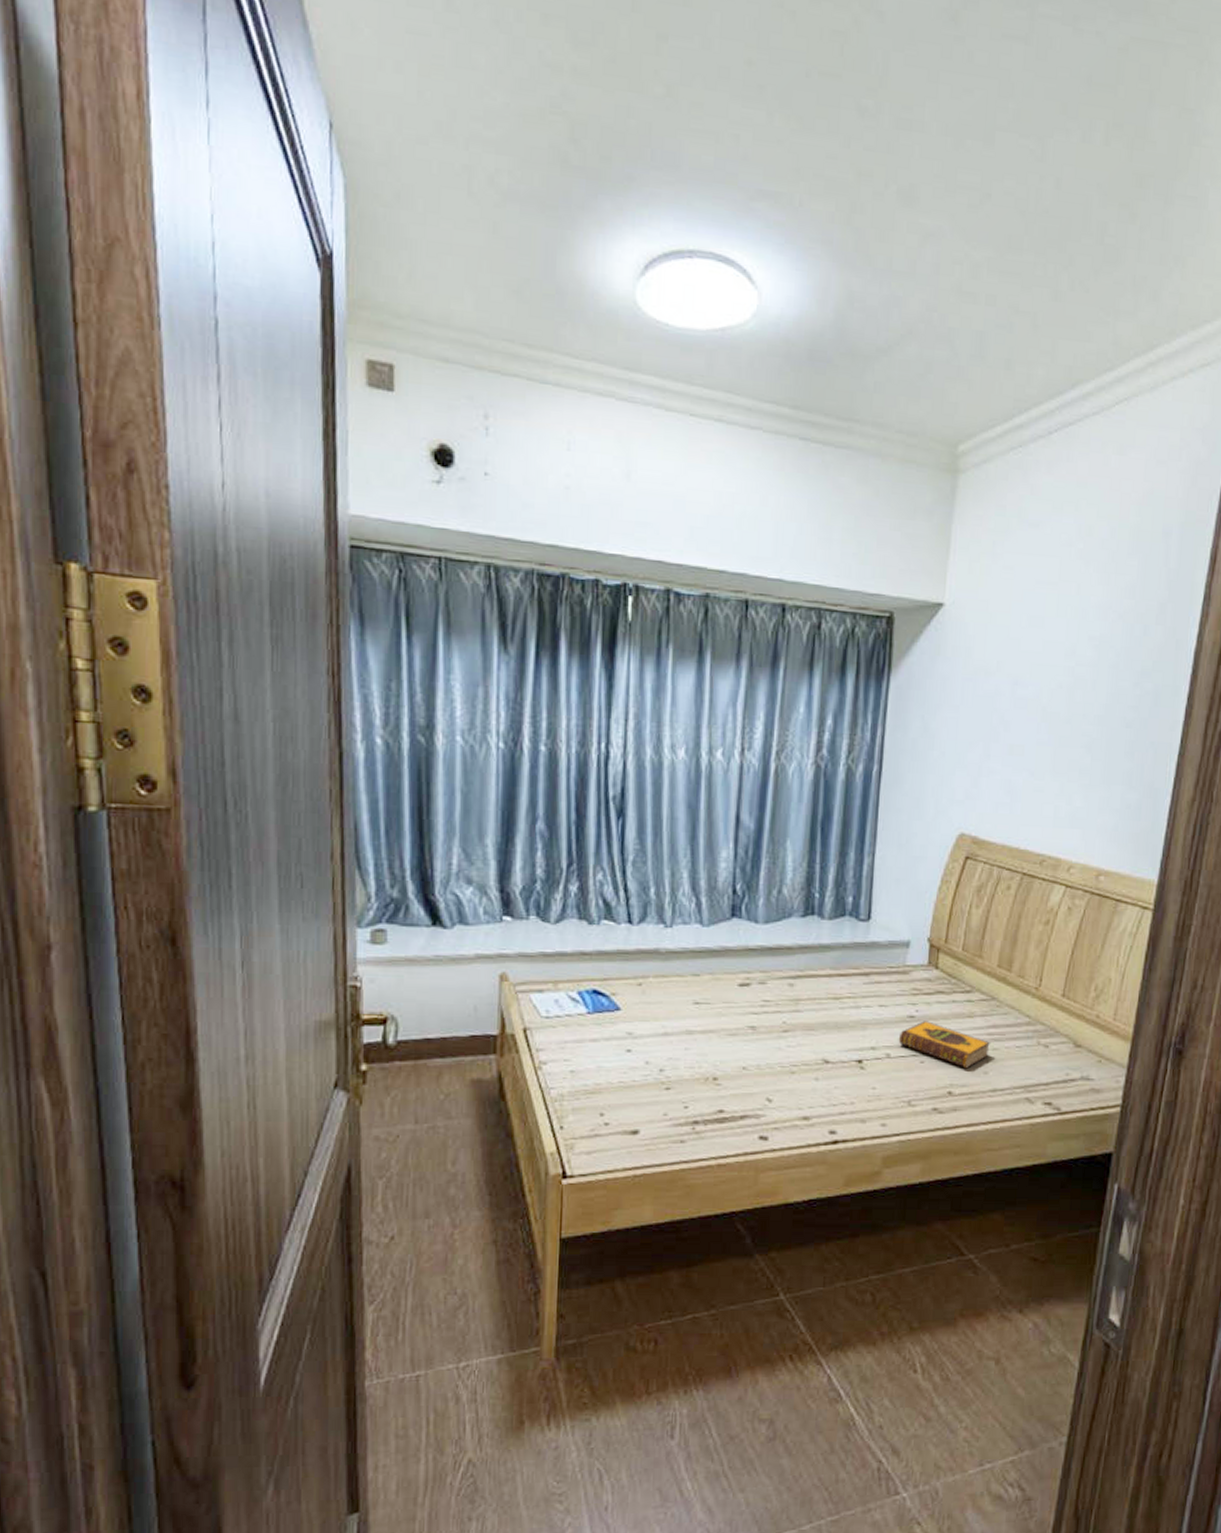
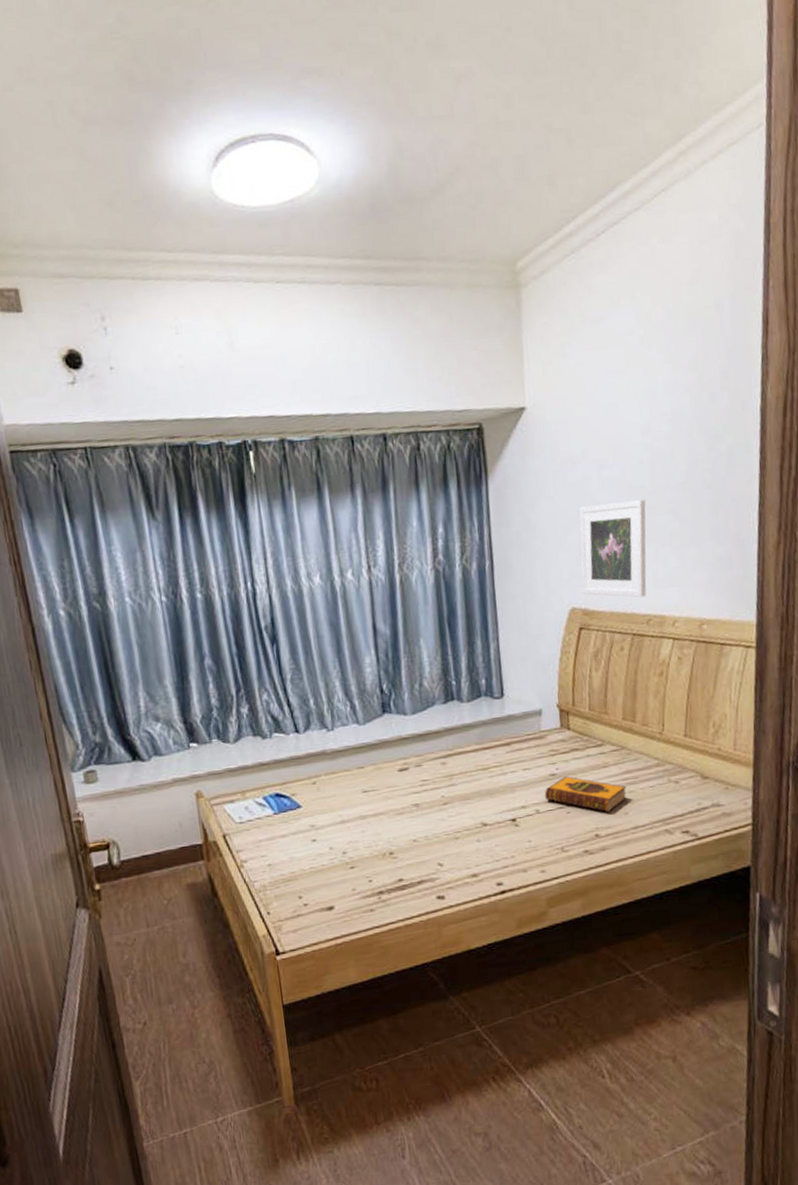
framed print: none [974,723,1058,835] -> present [579,499,647,598]

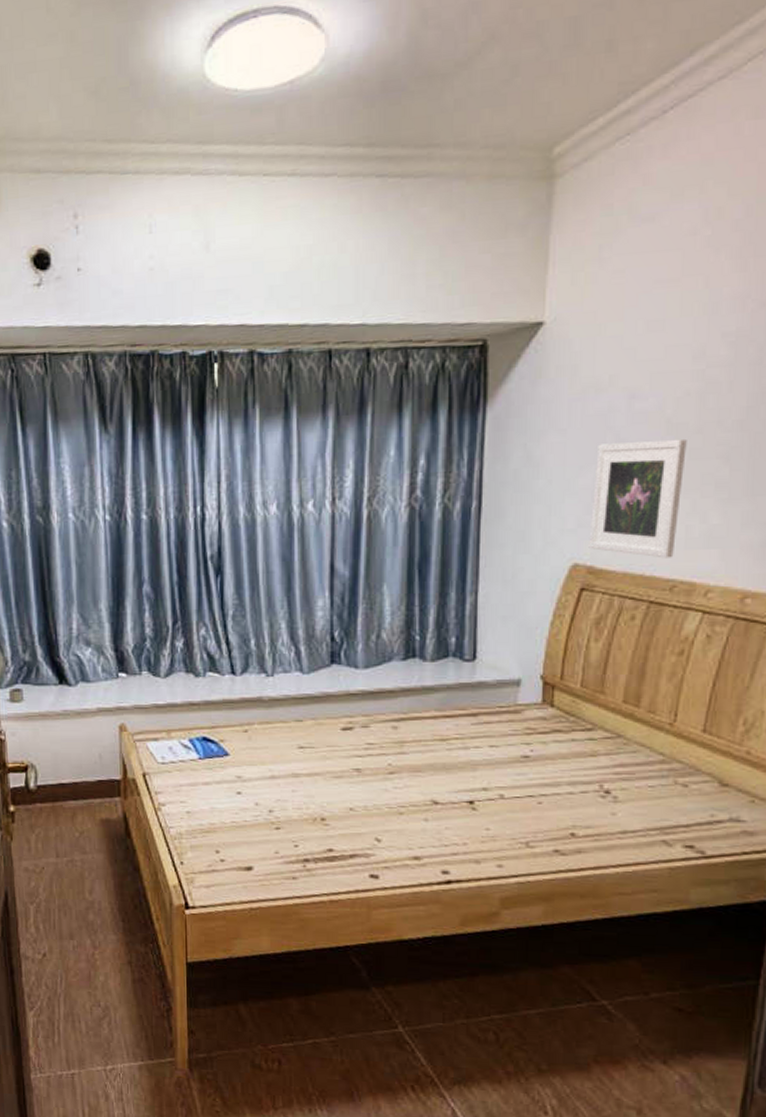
hardback book: present [544,776,627,813] -> none [512,761,619,810]

